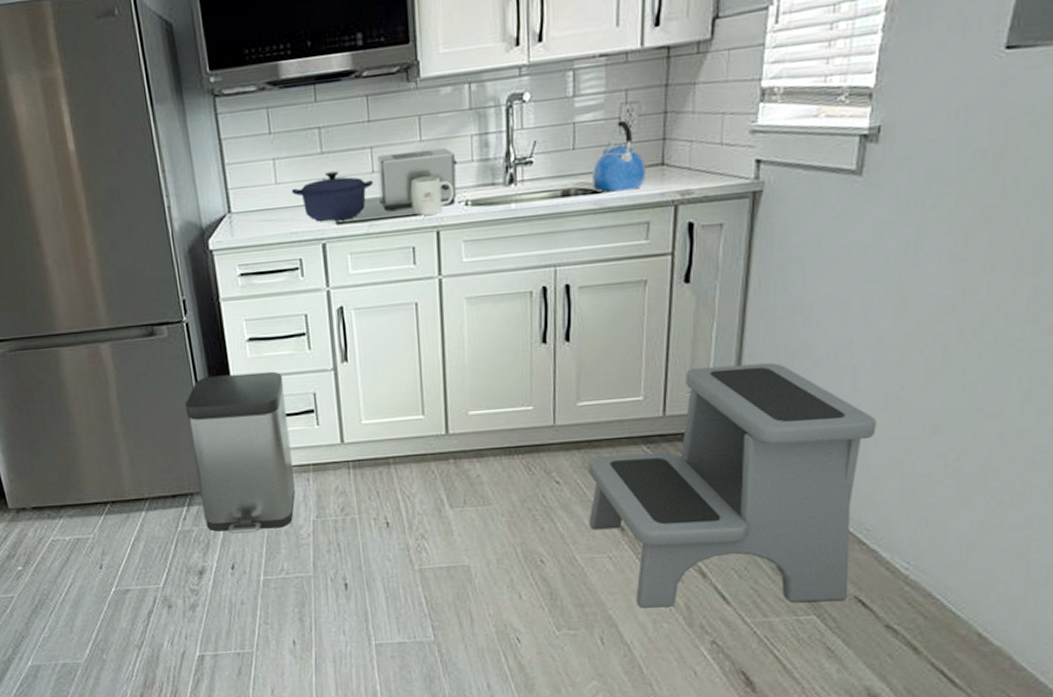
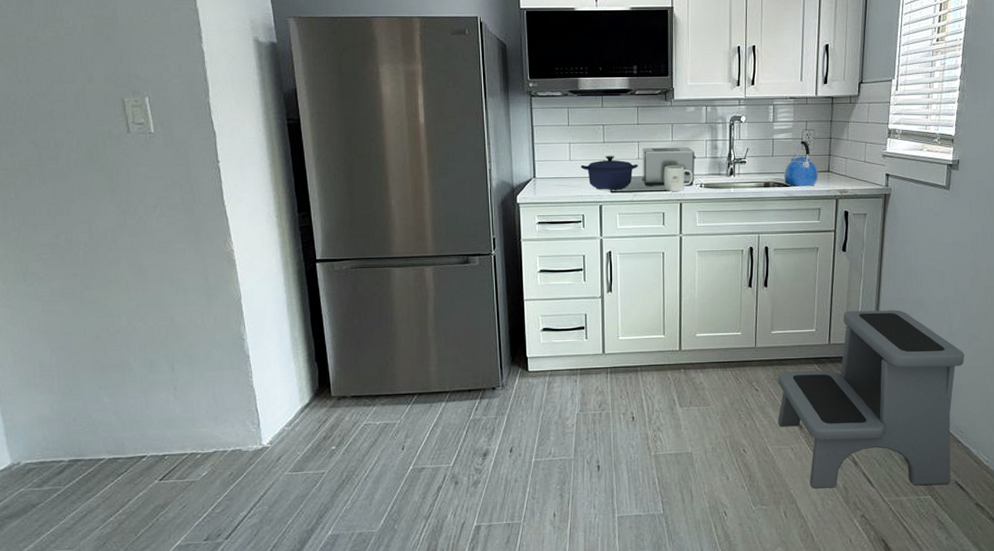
pedal bin: present [185,371,296,534] -> none [487,296,566,422]

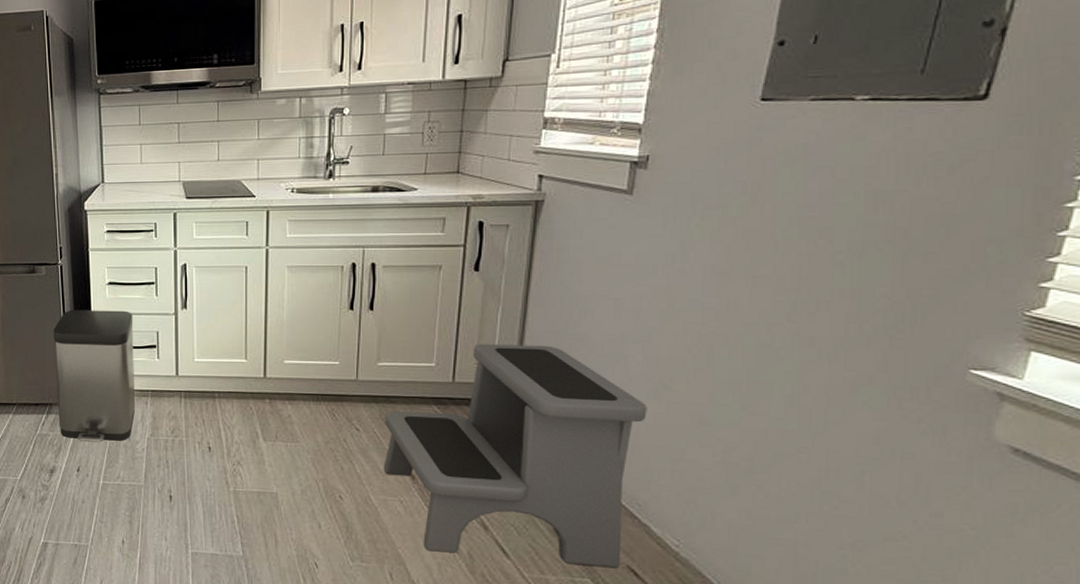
pedal bin: none [487,296,566,422] -> present [53,310,136,442]
cooking pot: present [580,155,638,190] -> none [152,156,218,196]
toaster: present [641,147,696,187] -> none [222,146,286,192]
mug: present [663,165,693,192] -> none [247,167,282,198]
kettle: present [784,140,818,187] -> none [398,135,443,191]

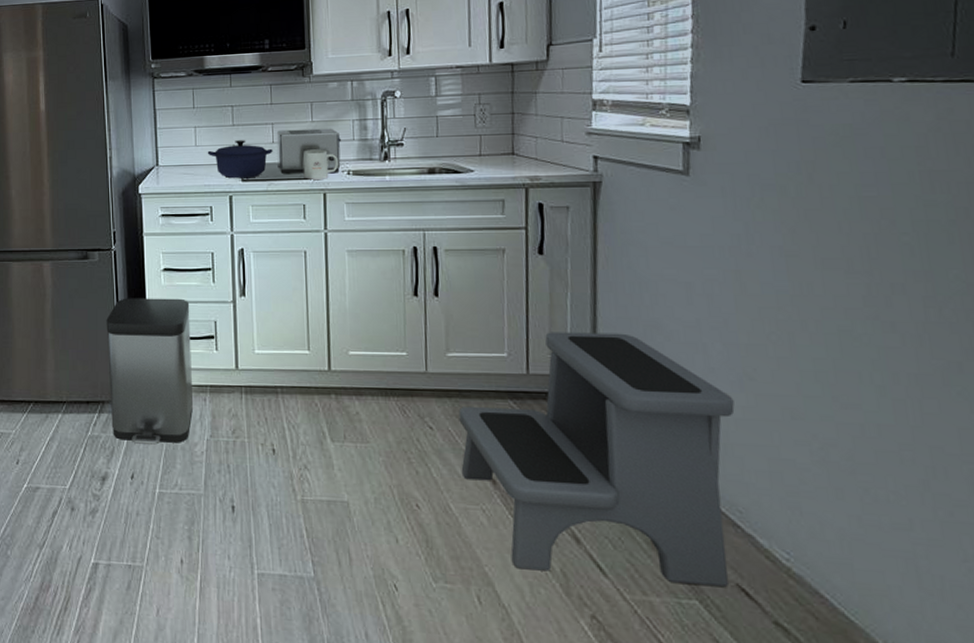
cooking pot: none [152,156,218,196] -> present [207,139,273,179]
toaster: none [222,146,286,192] -> present [276,128,341,175]
mug: none [247,167,282,198] -> present [302,149,338,181]

